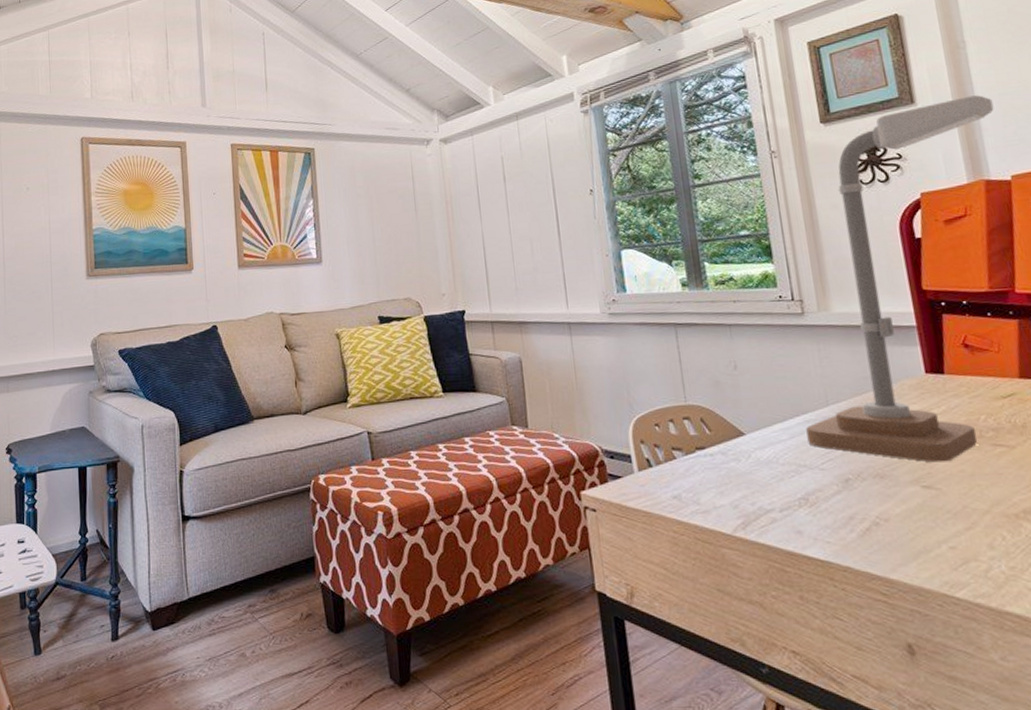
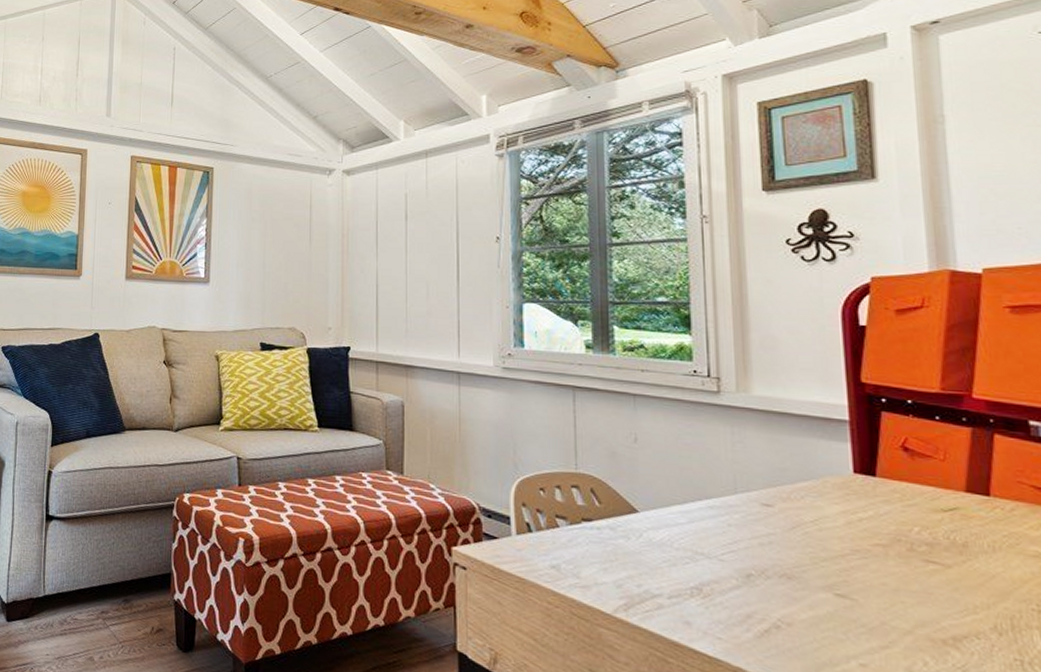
desk lamp: present [806,95,994,463] -> none [708,176,971,572]

